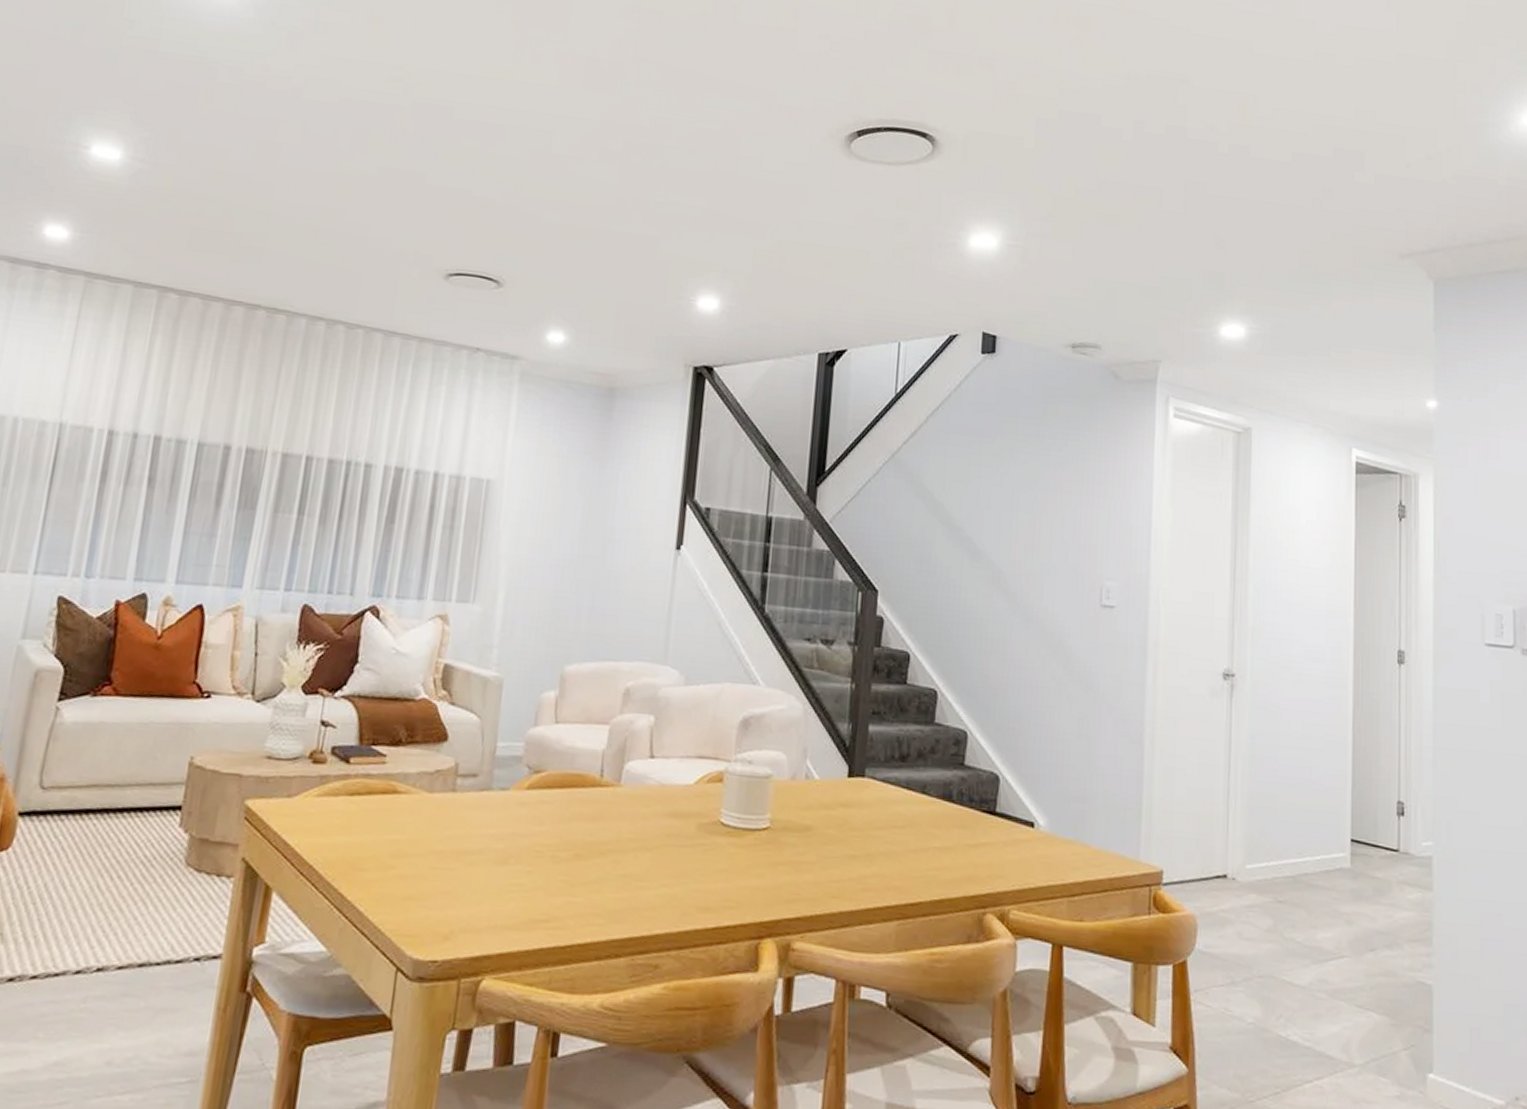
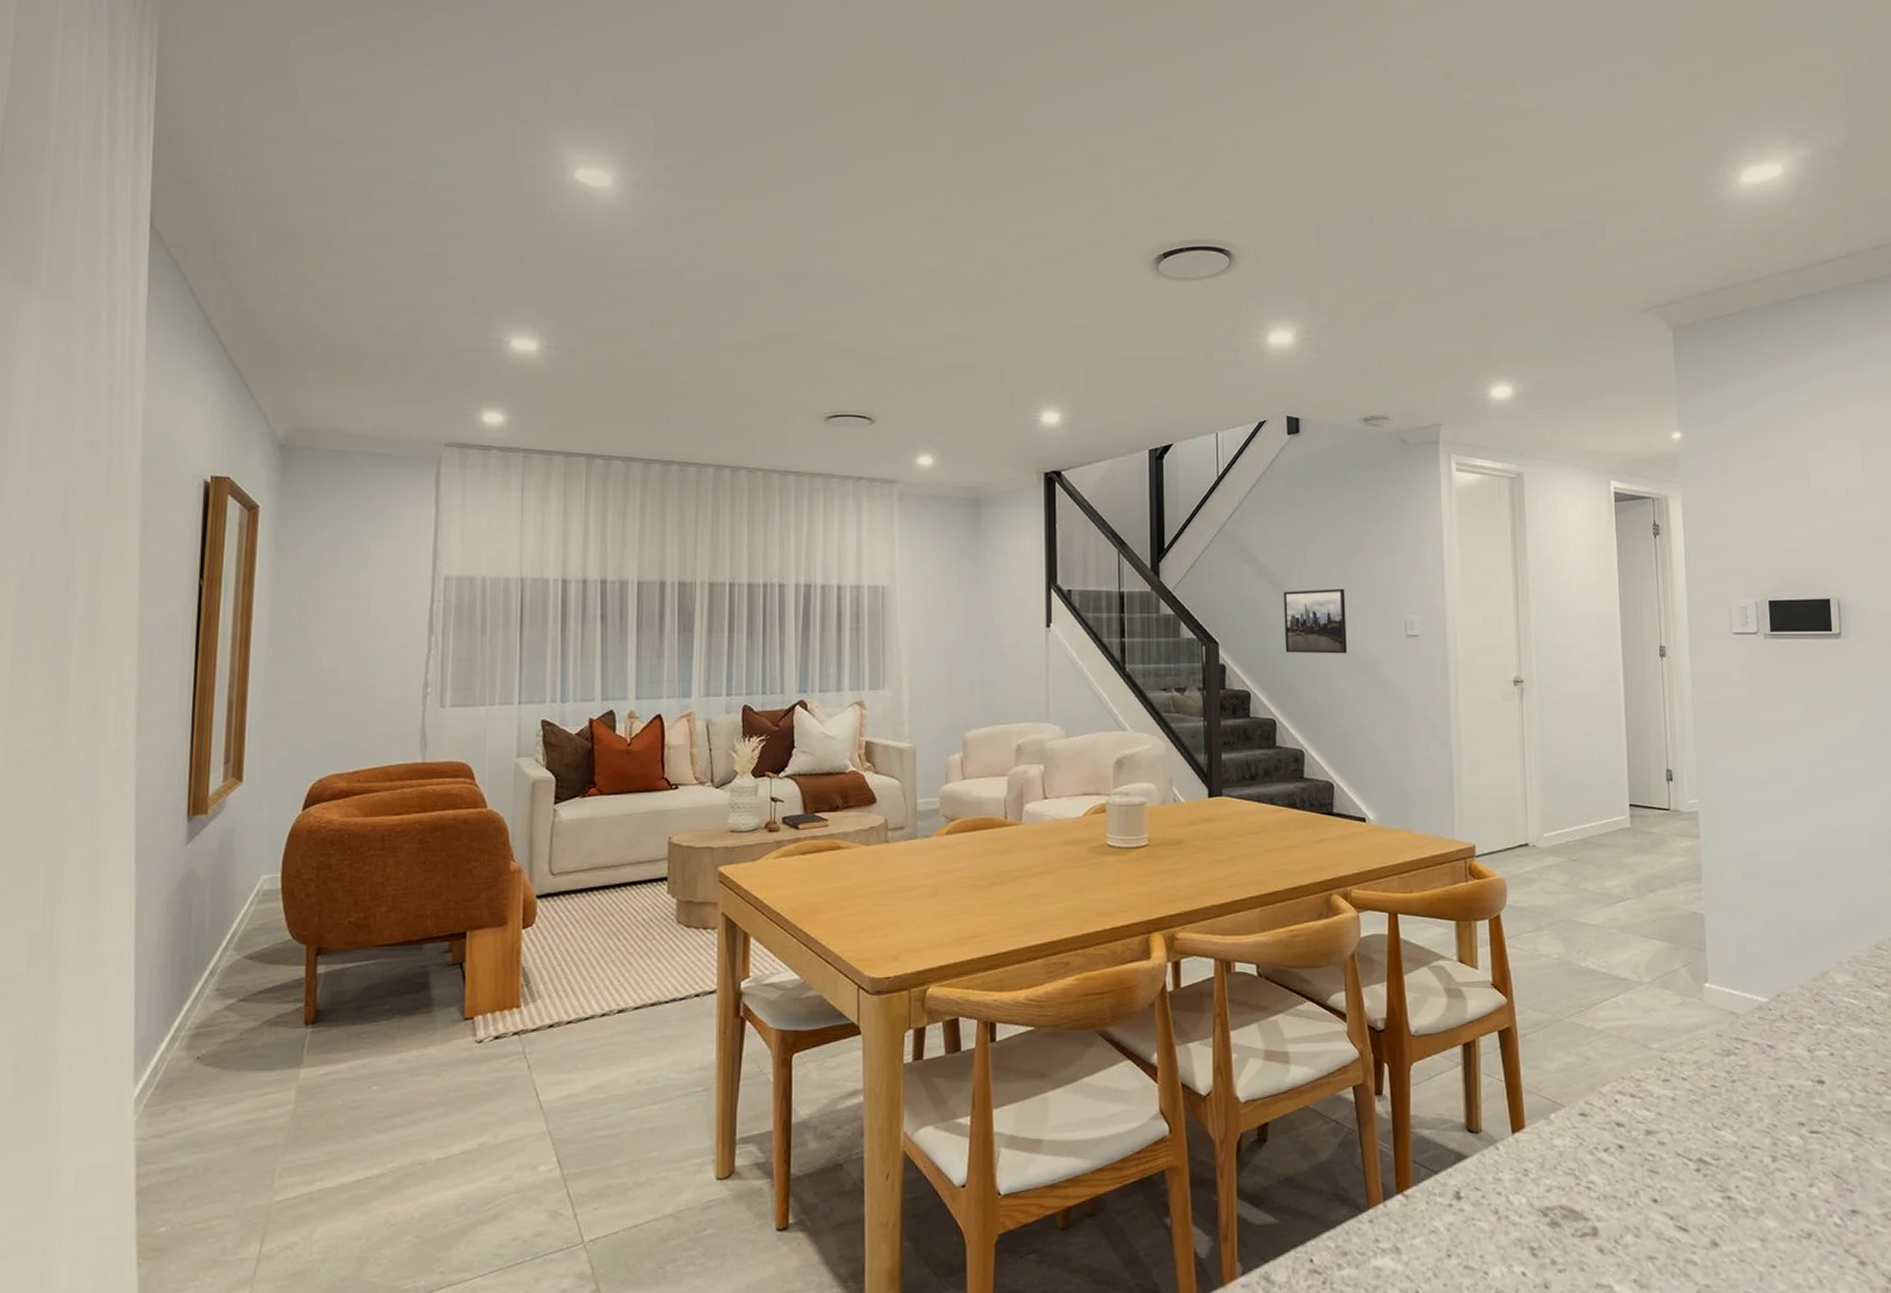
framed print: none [956,537,1033,620] -> present [1284,588,1347,654]

